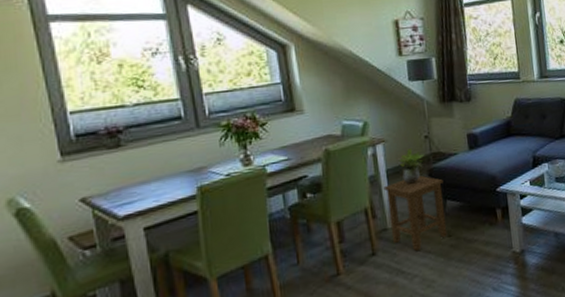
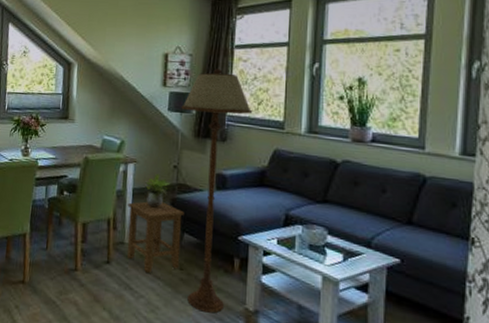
floor lamp: none [421,29,494,269] -> present [181,69,253,313]

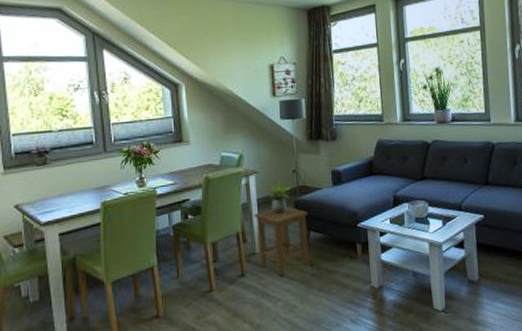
floor lamp: present [181,69,253,313] -> none [292,74,356,299]

